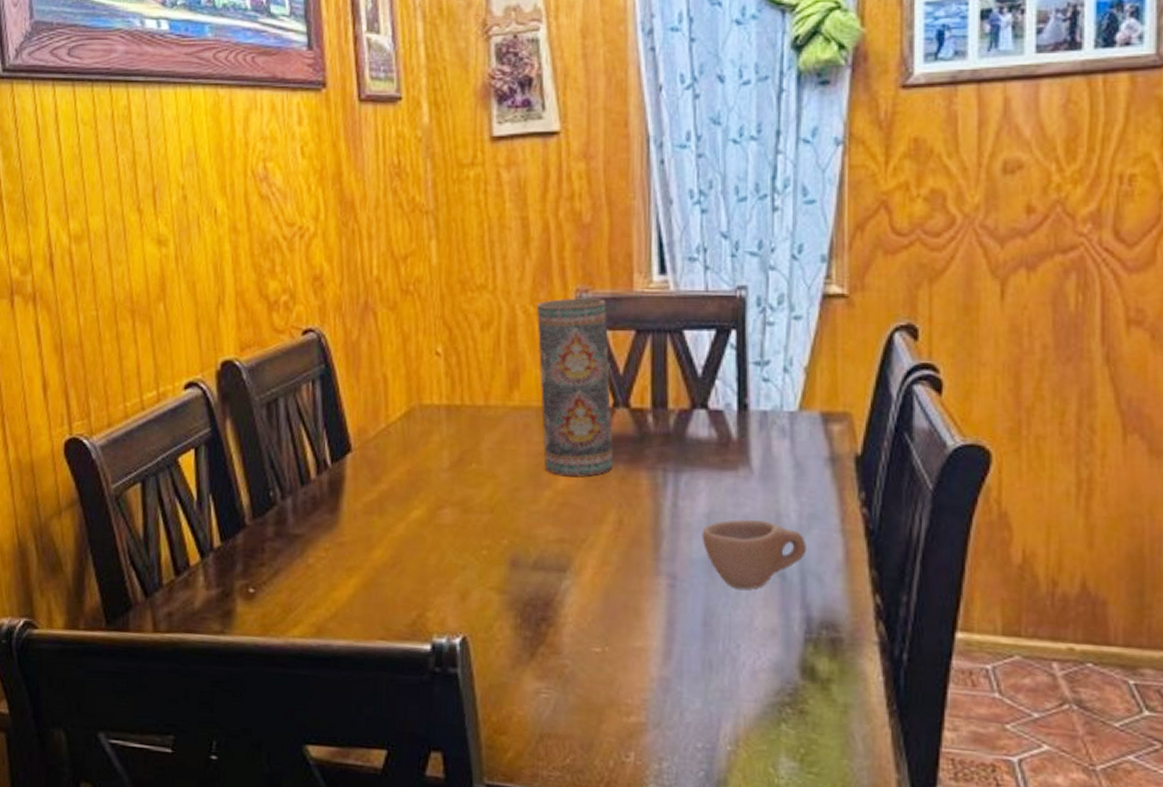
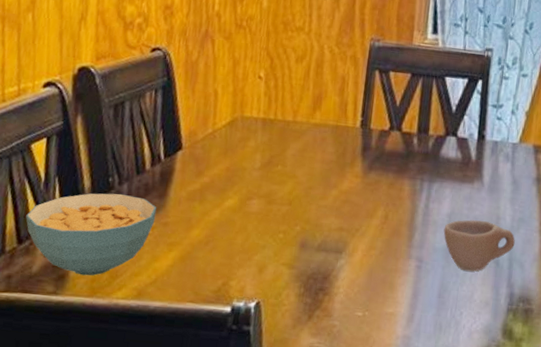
cereal bowl: none [181,510,329,611] -> present [26,193,157,276]
vase: present [537,297,614,477] -> none [334,44,392,181]

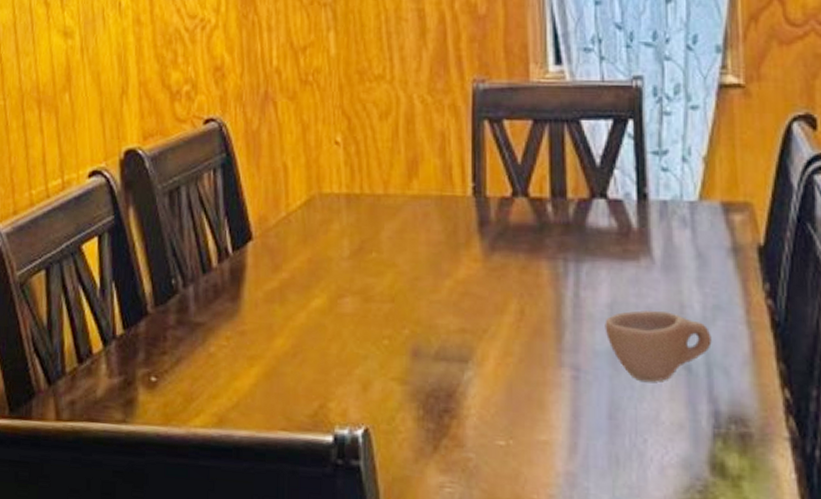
cereal bowl: present [26,193,157,276] -> none [84,298,230,400]

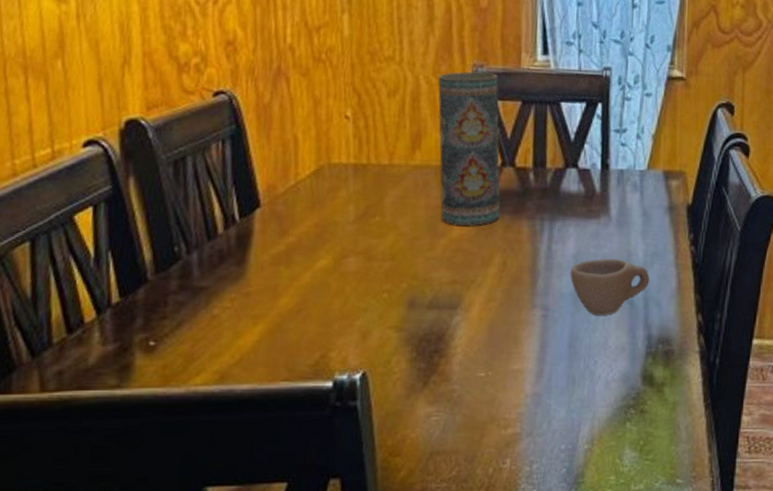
vase: none [434,87,514,266] -> present [438,71,500,227]

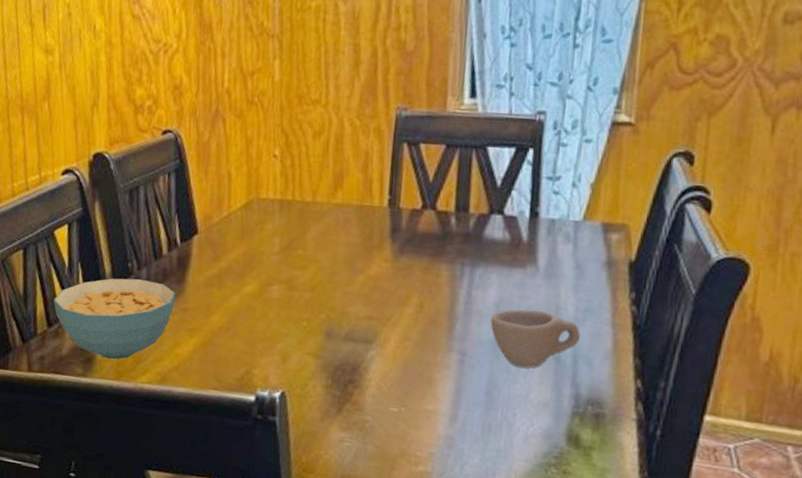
cereal bowl: none [75,264,236,363] -> present [53,278,176,360]
vase: present [438,71,500,227] -> none [360,114,422,266]

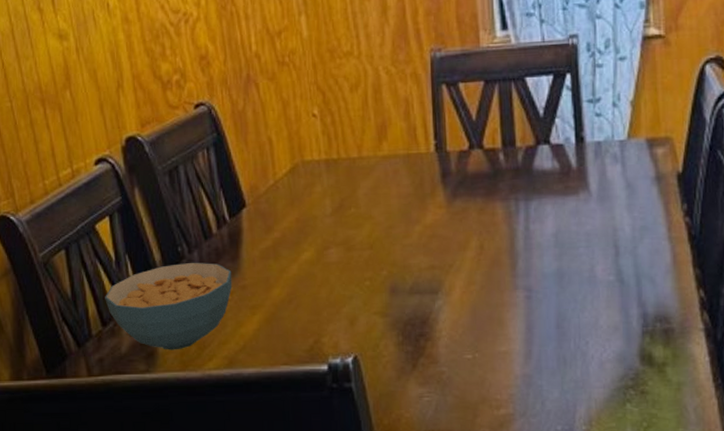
cup: present [490,309,580,368] -> none [551,236,640,295]

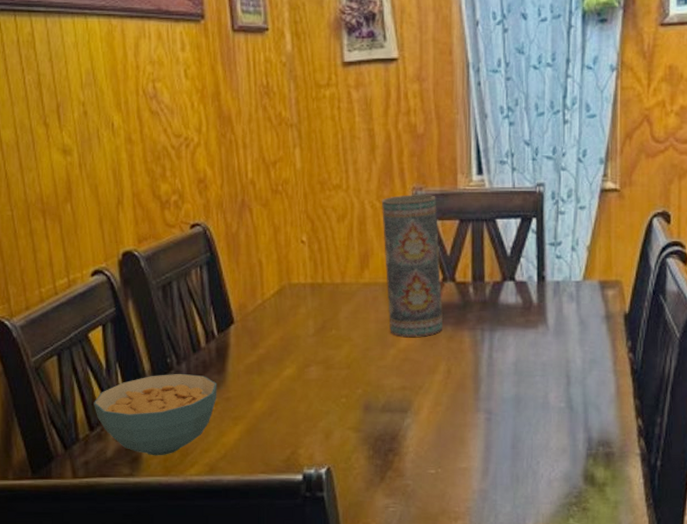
vase: none [398,55,473,213] -> present [382,193,443,338]

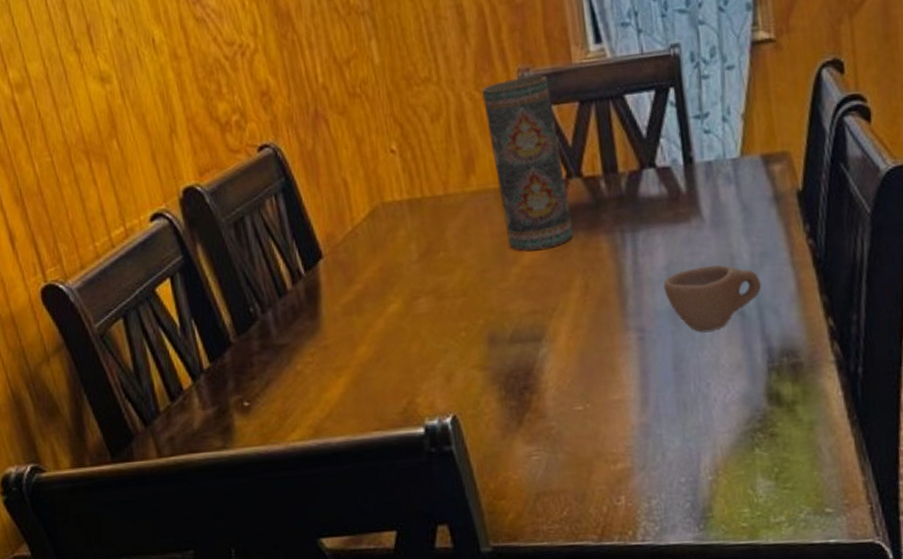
cereal bowl: present [94,373,217,456] -> none [171,322,313,423]
cup: none [511,366,588,419] -> present [663,265,761,332]

